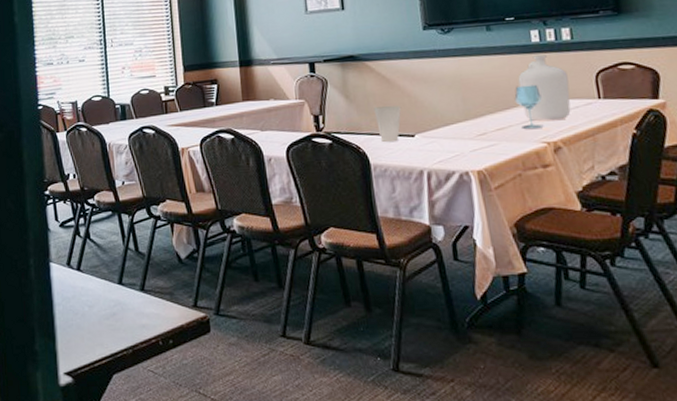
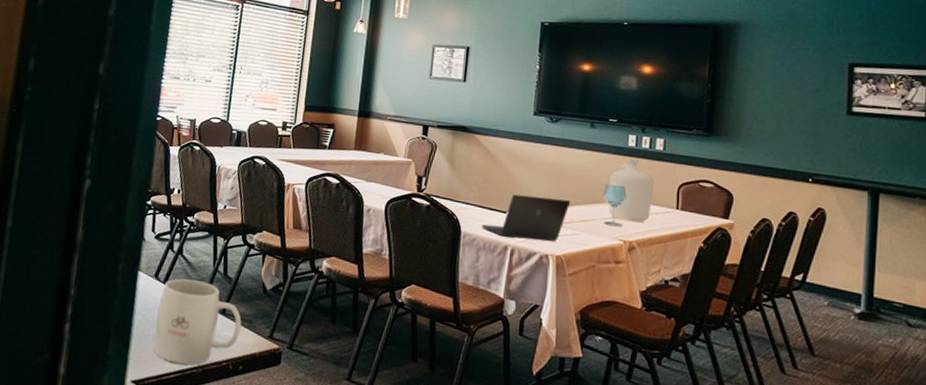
mug: none [76,262,163,348] -> present [154,278,242,365]
cup: present [374,105,402,143] -> none [474,178,500,216]
laptop: none [391,110,482,161] -> present [481,194,571,242]

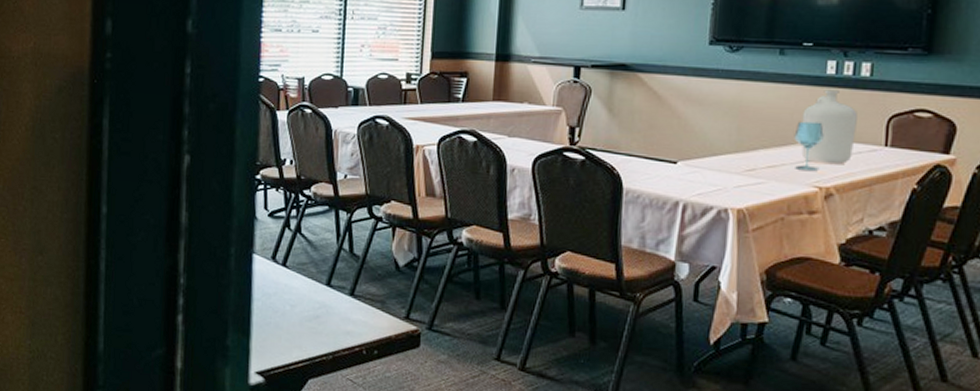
mug: present [154,278,242,365] -> none [277,259,373,352]
laptop: present [481,194,571,242] -> none [647,141,755,193]

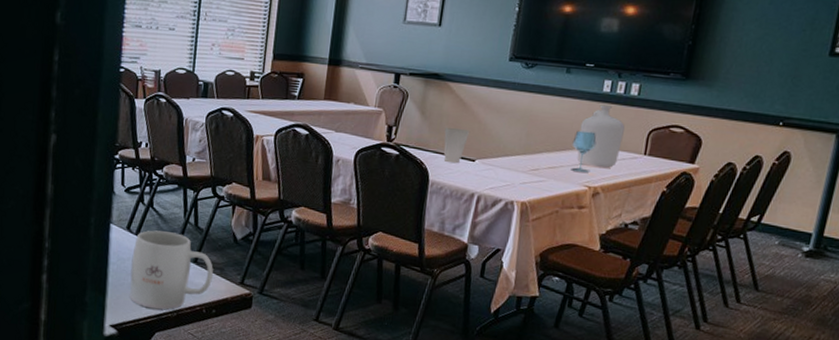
mug: none [277,259,373,352] -> present [130,230,213,310]
cup: none [637,124,669,168] -> present [443,127,470,164]

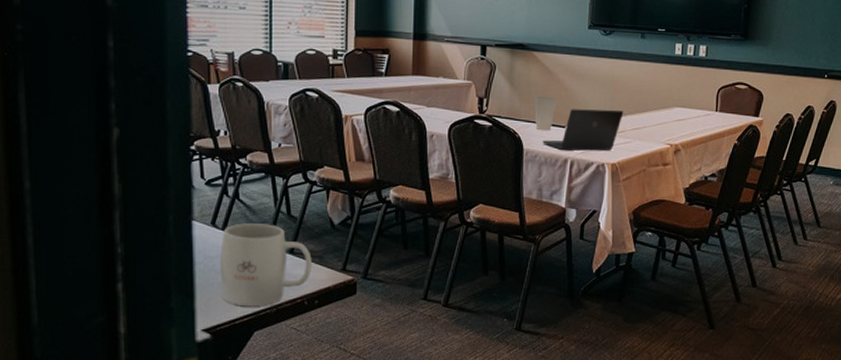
laptop: none [449,142,540,188] -> present [542,109,624,151]
wine glass: present [571,130,597,172] -> none [652,92,674,131]
water jug: present [577,105,625,169] -> none [657,67,697,127]

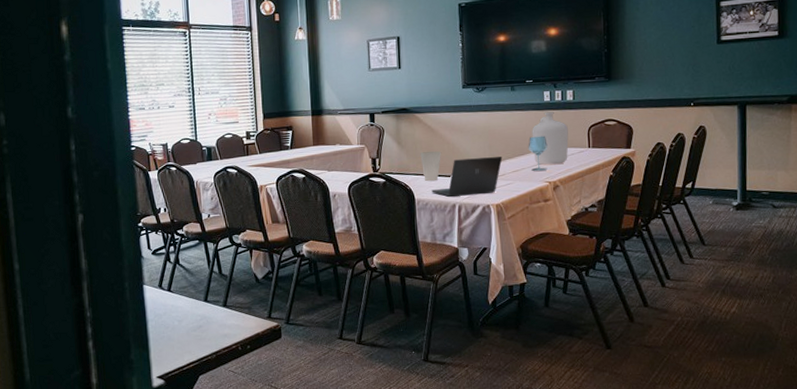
mug: present [220,223,312,307] -> none [167,283,243,355]
wine glass: none [652,92,674,131] -> present [528,135,548,171]
water jug: none [657,67,697,127] -> present [532,112,569,166]

